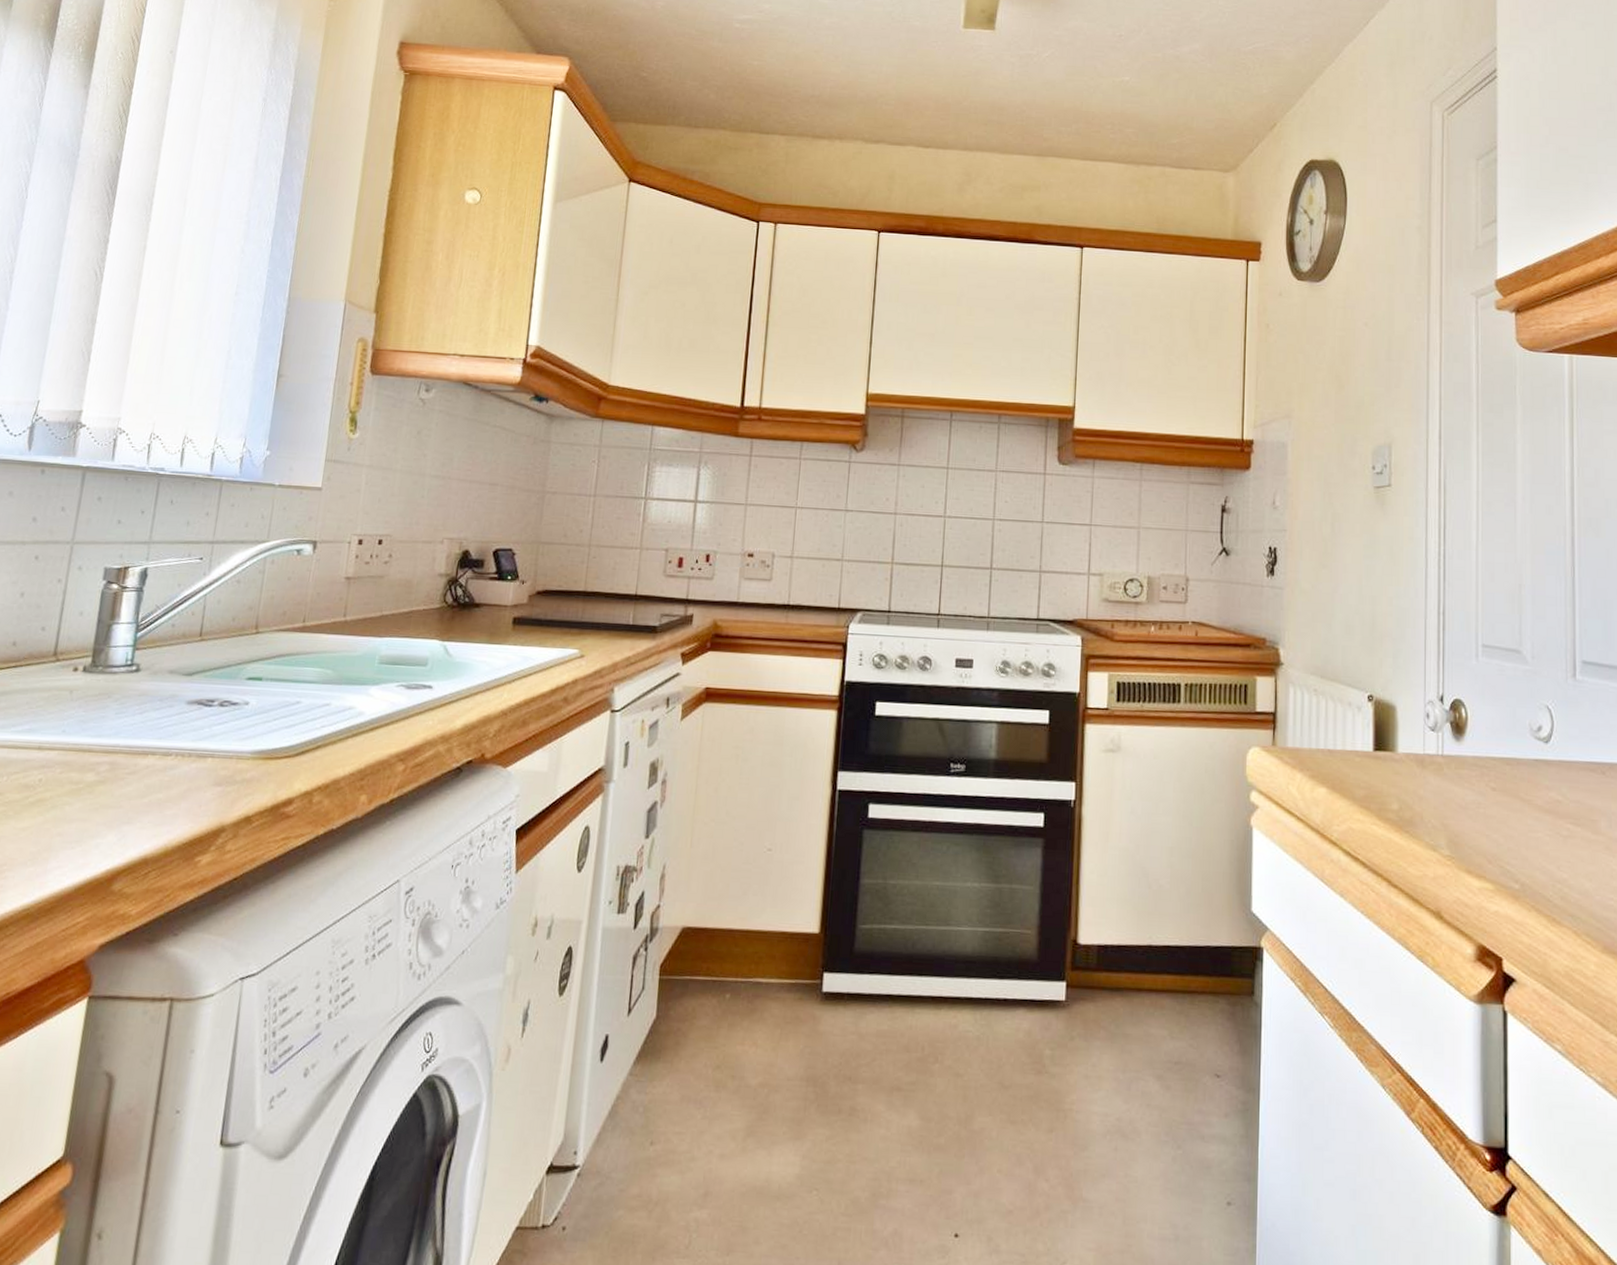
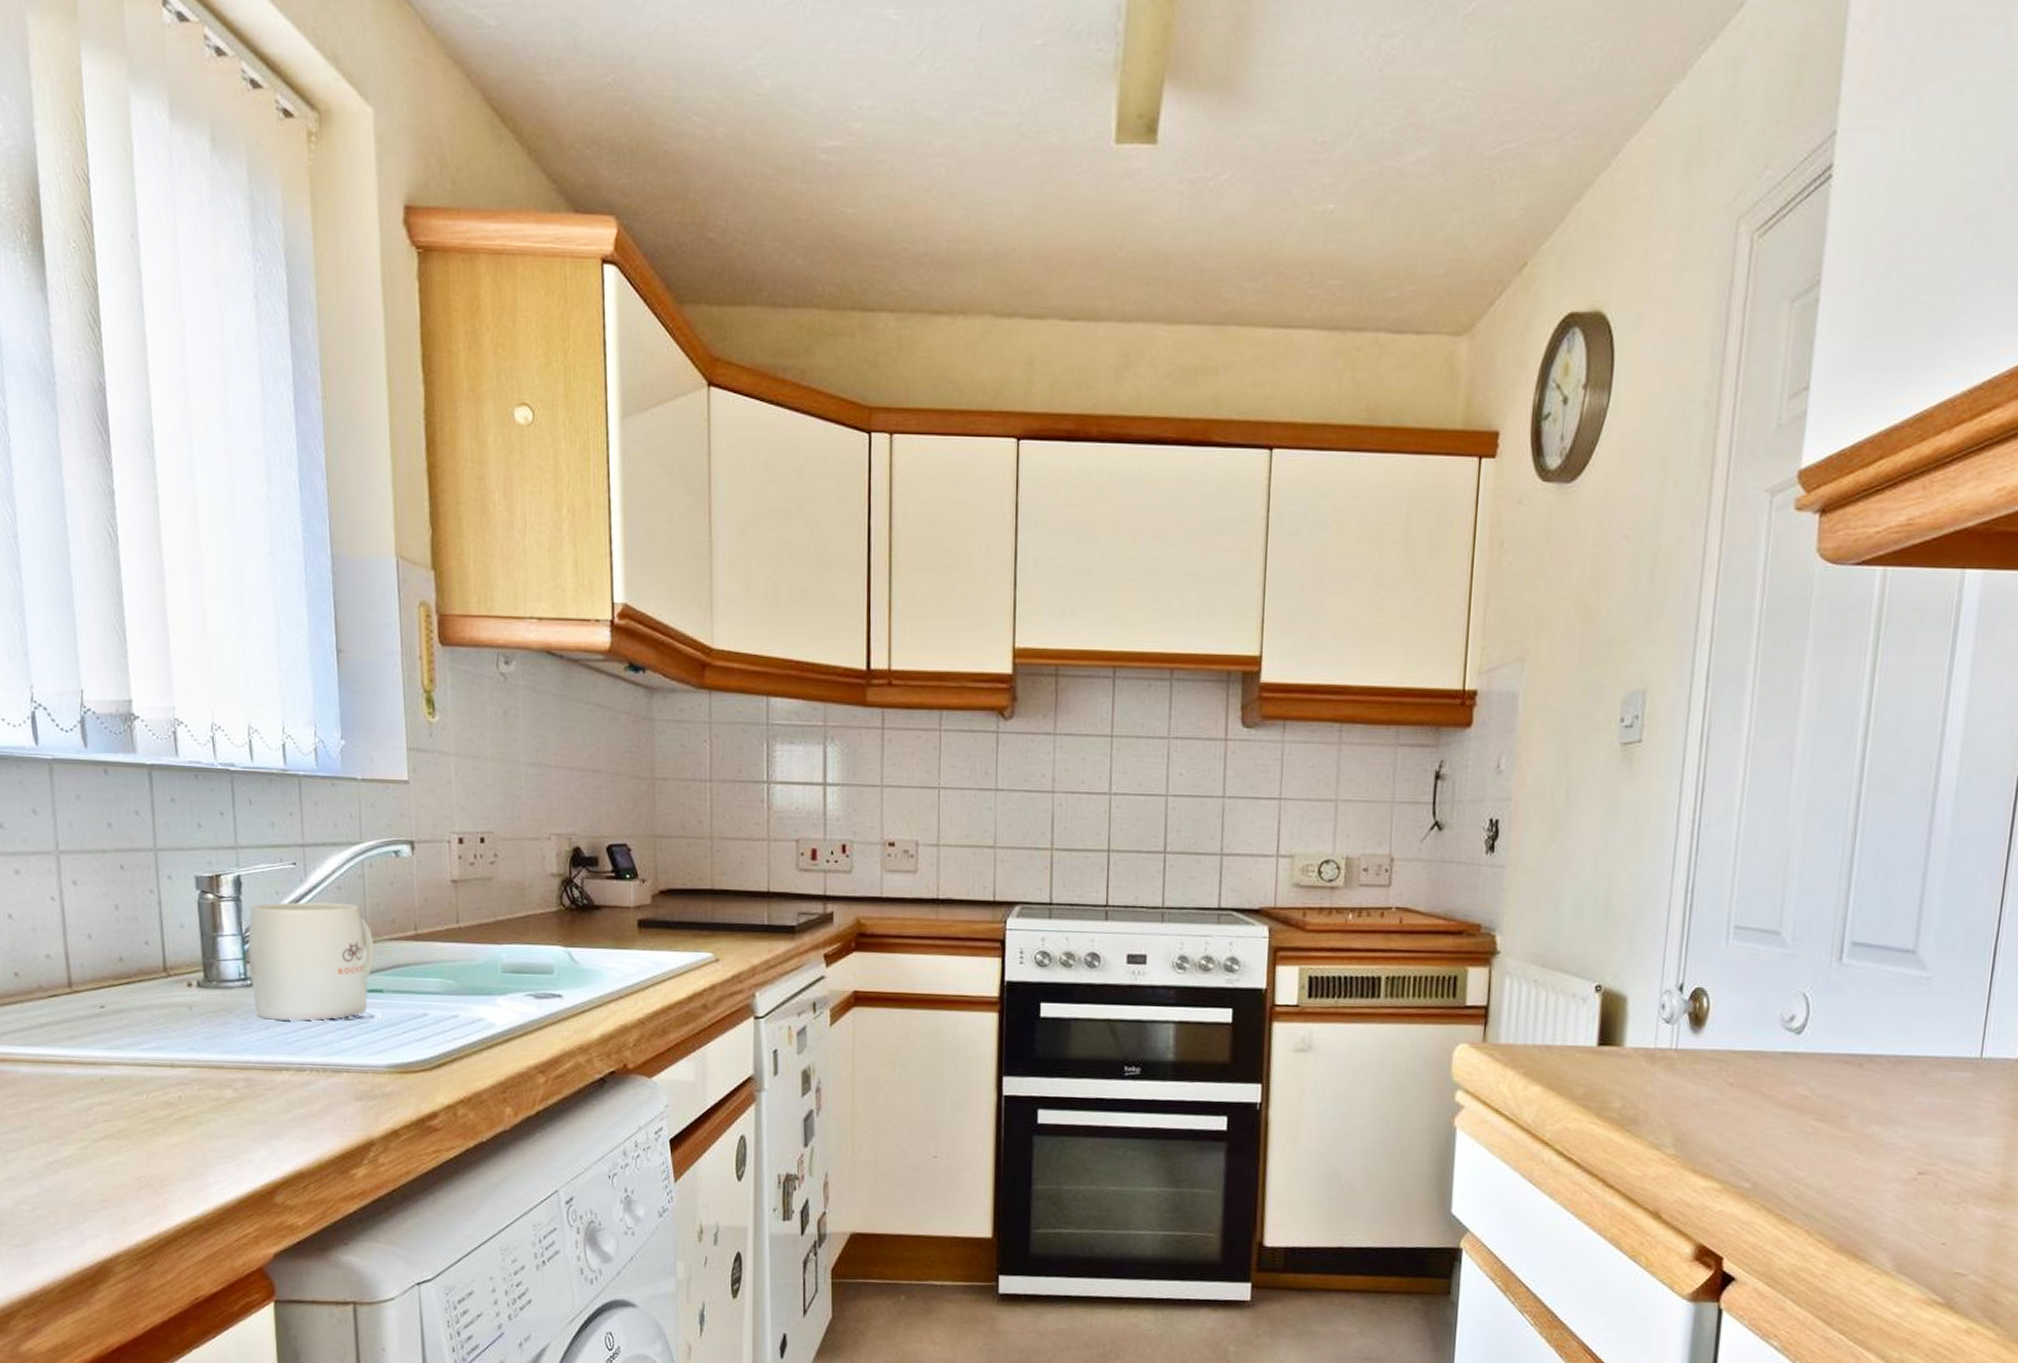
mug: none [134,594,263,707] -> present [248,902,375,1021]

